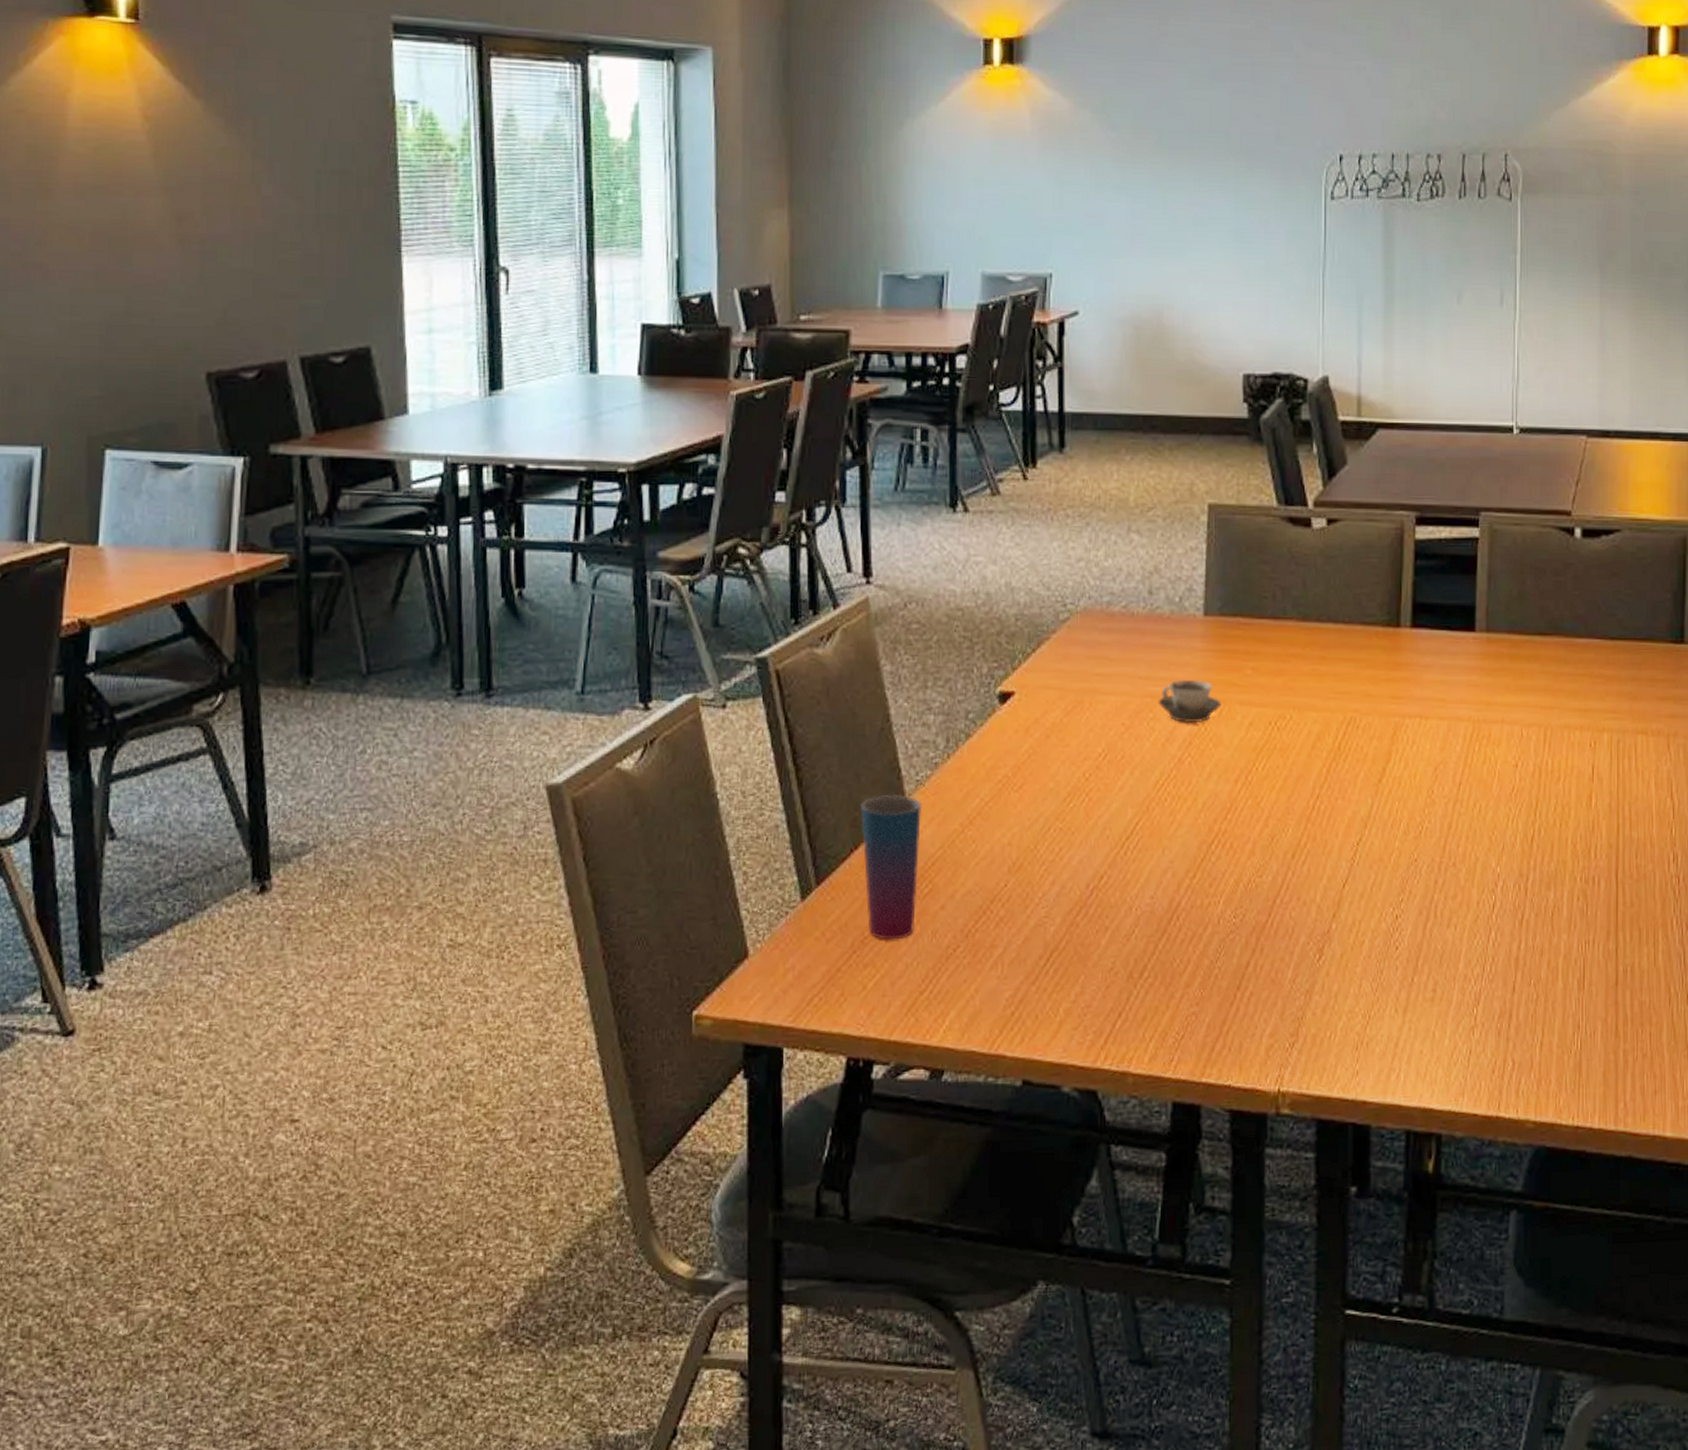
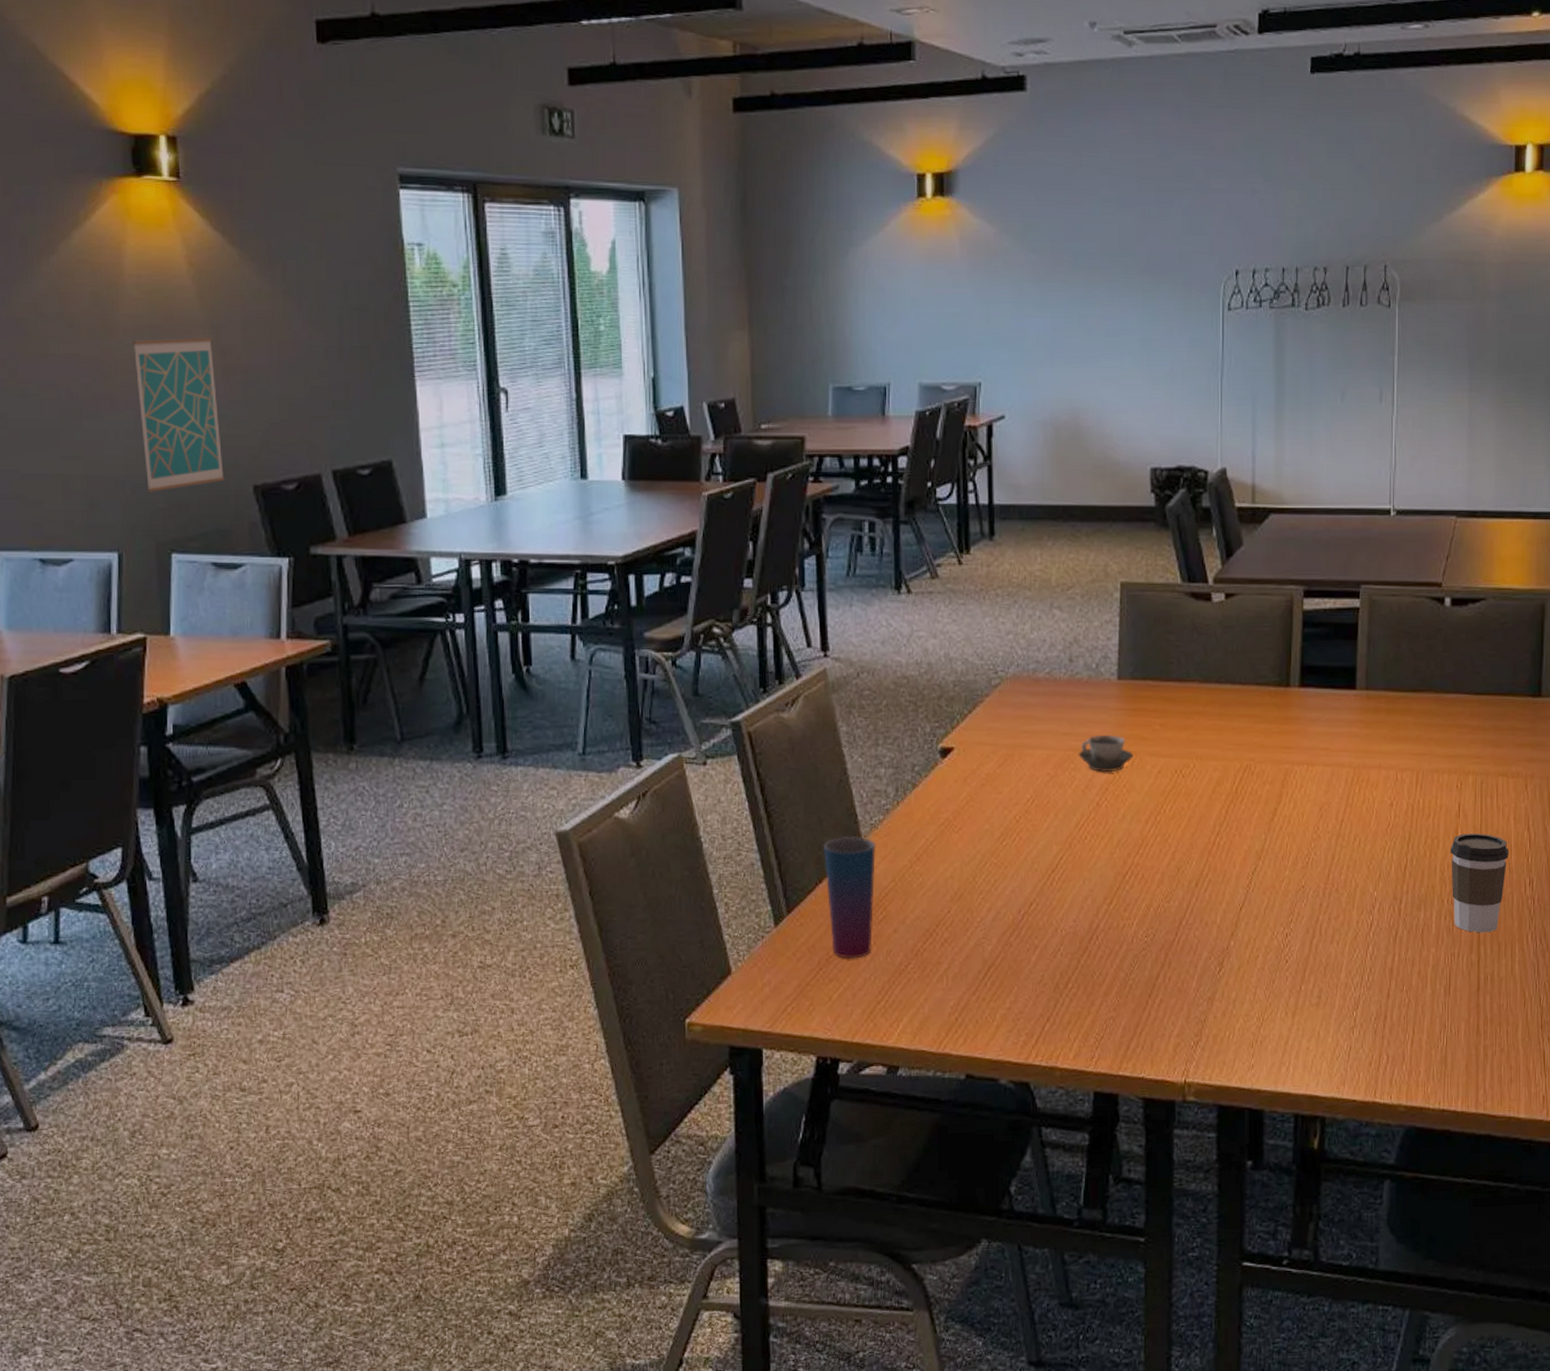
wall art: none [73,201,173,378] -> present [133,337,225,492]
coffee cup: none [1583,800,1650,917] -> present [1450,833,1509,933]

